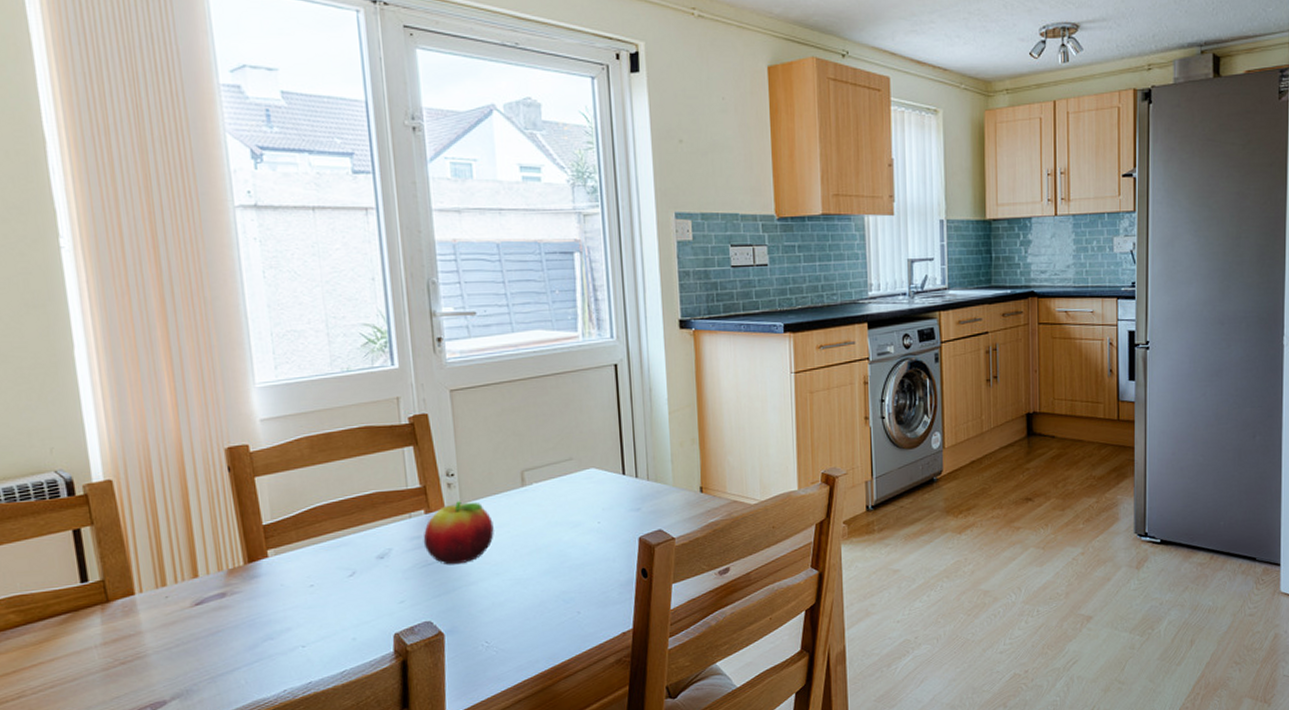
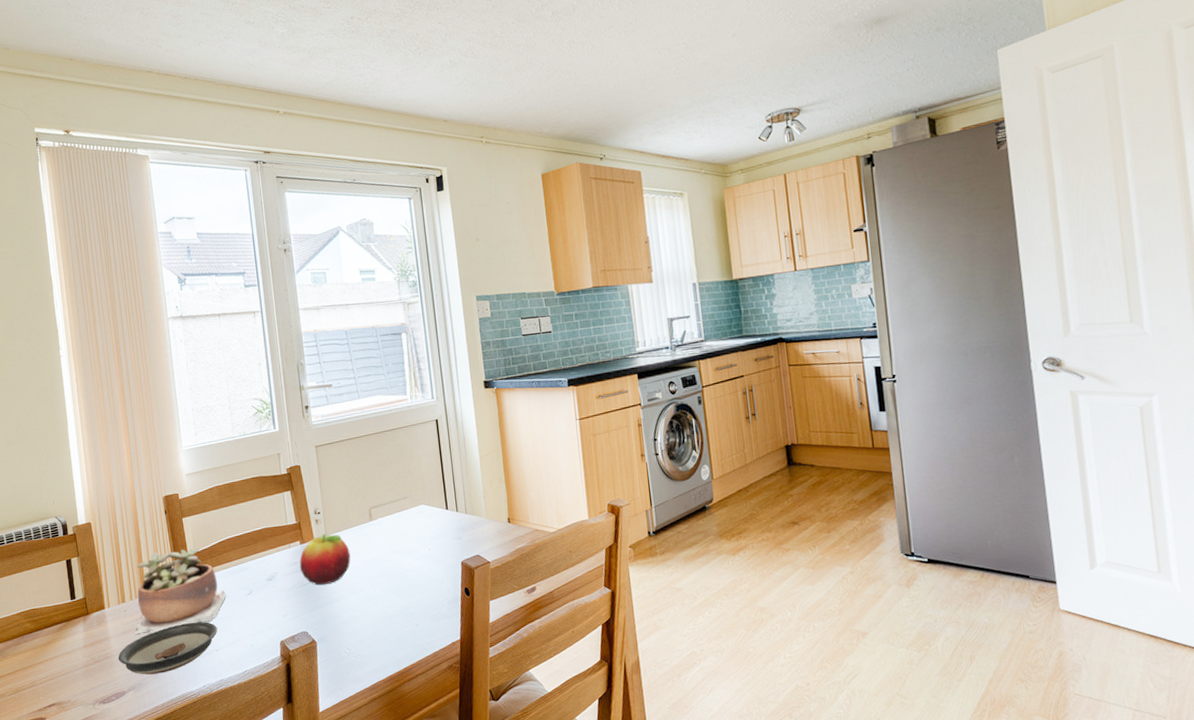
saucer: none [155,610,305,679] -> present [118,621,218,675]
succulent plant: none [180,516,319,627] -> present [134,548,227,634]

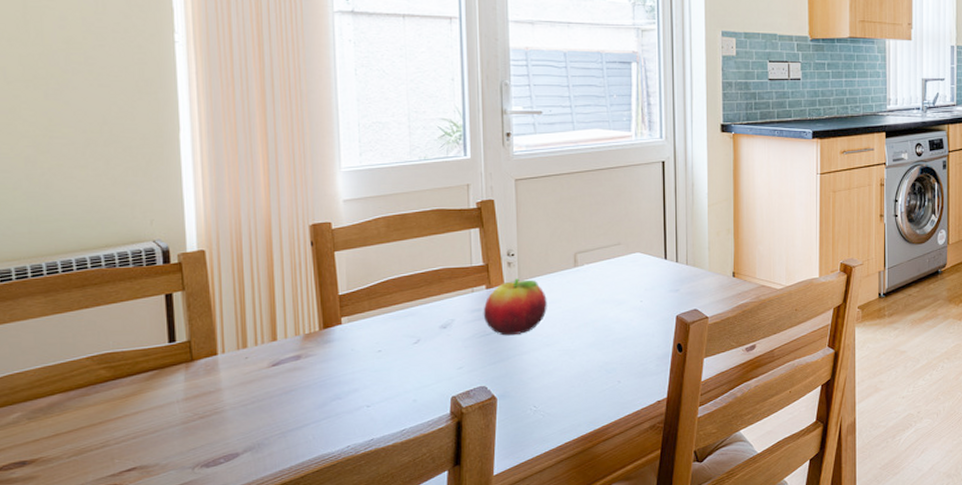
saucer: present [118,621,218,675] -> none [231,372,371,434]
succulent plant: present [134,548,227,634] -> none [257,288,387,386]

